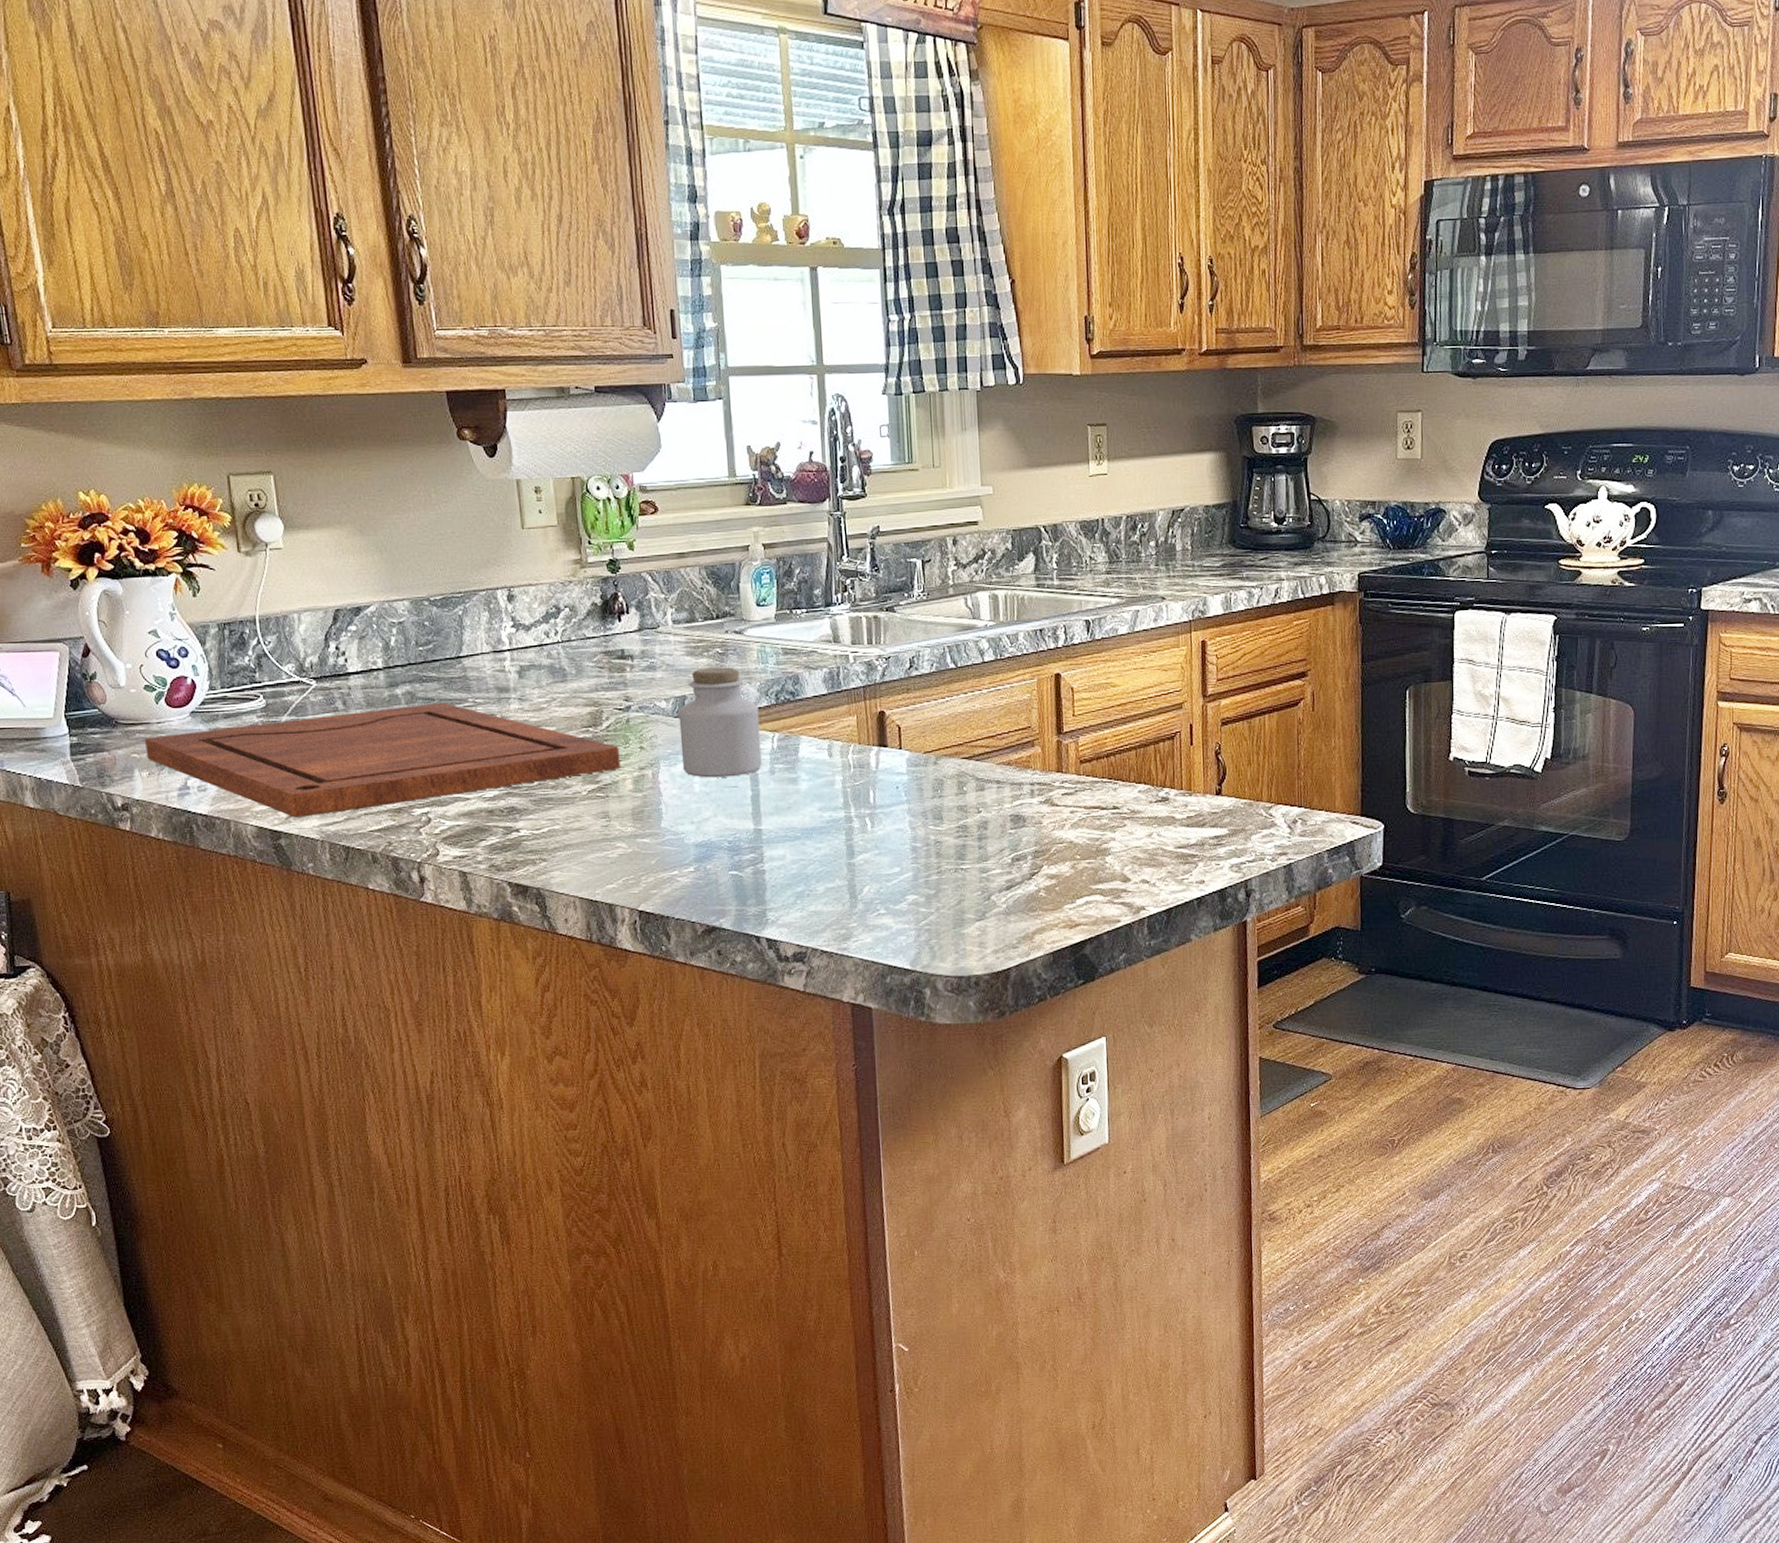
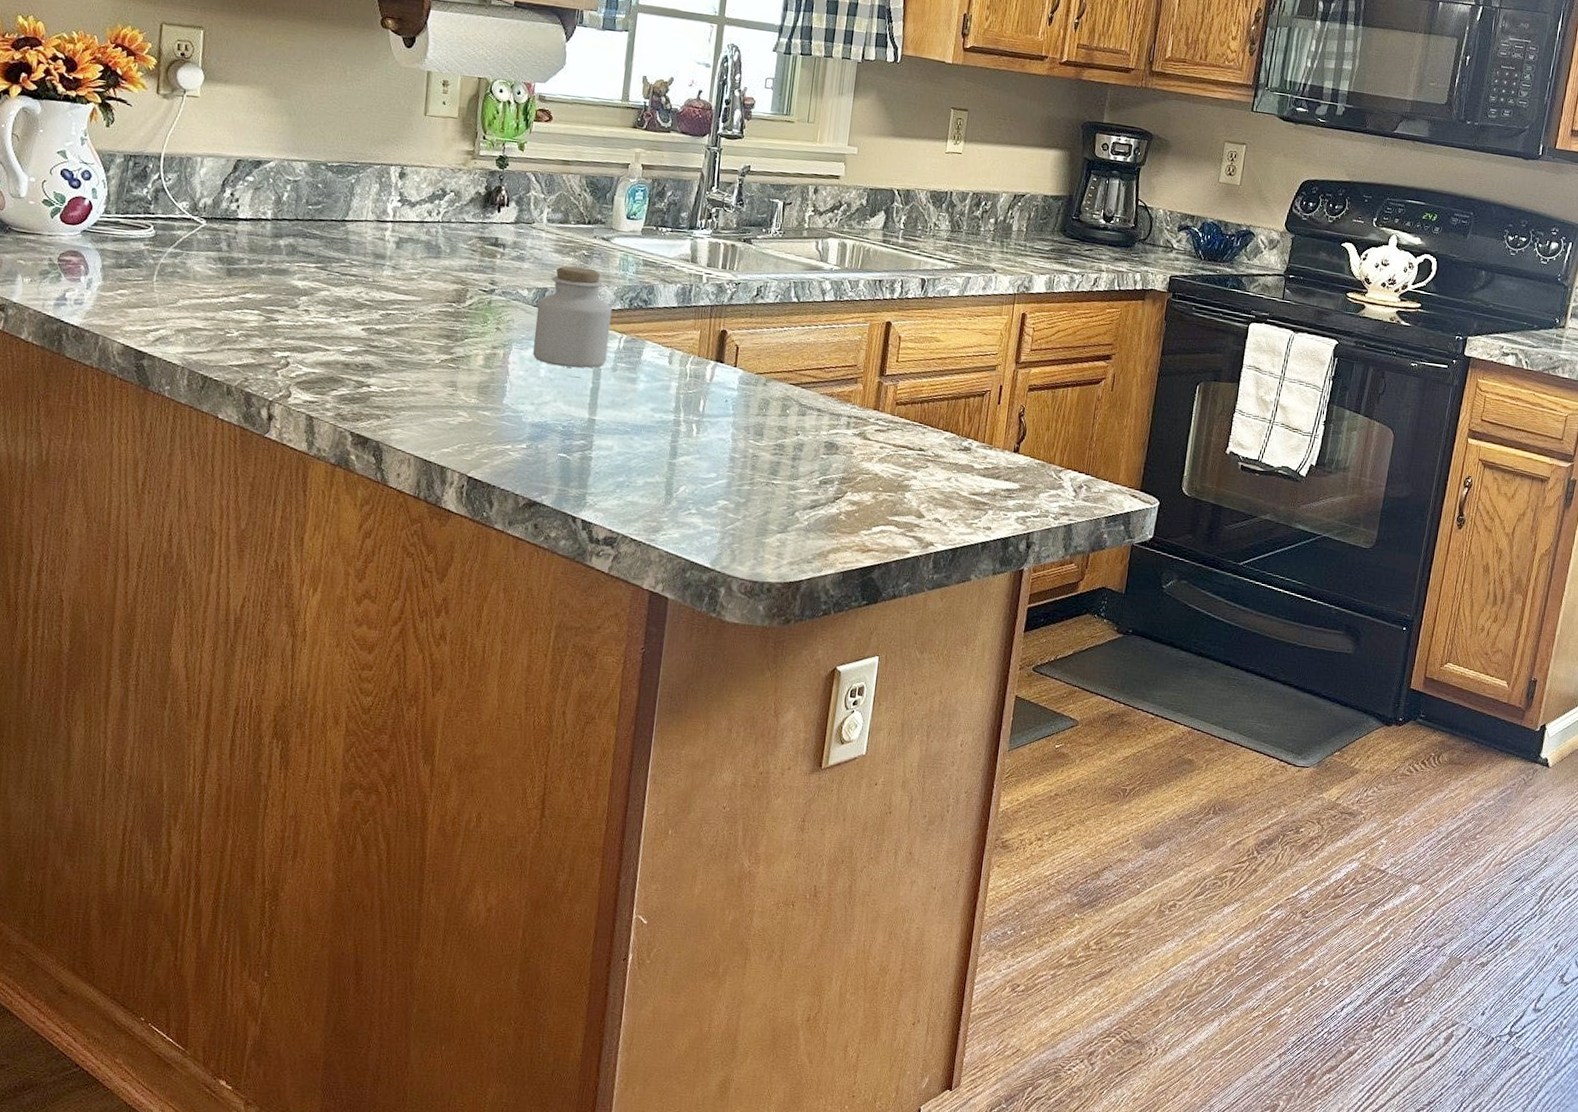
cutting board: present [145,702,621,818] -> none [32,247,477,345]

